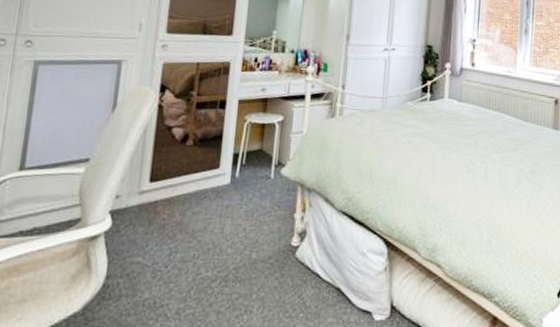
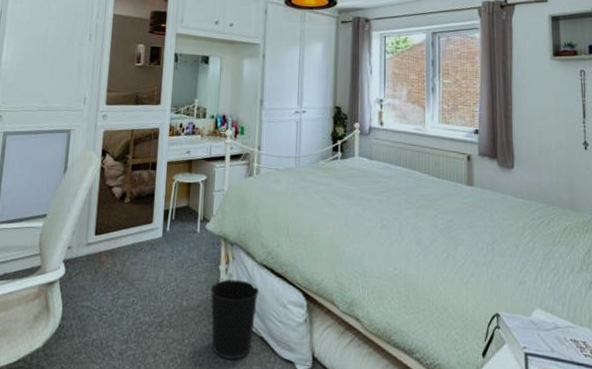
wastebasket: none [283,228,337,312] -> present [210,279,259,359]

